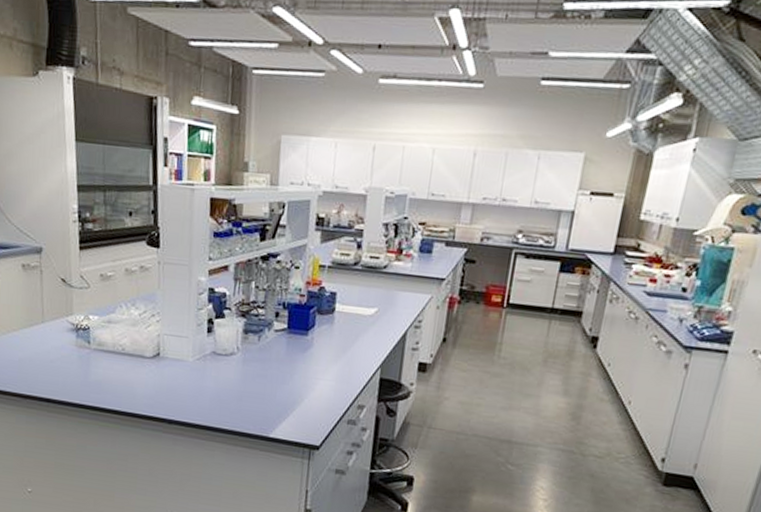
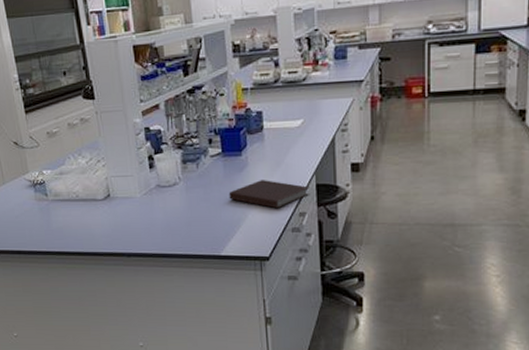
notebook: none [287,364,373,398] -> present [229,180,310,209]

